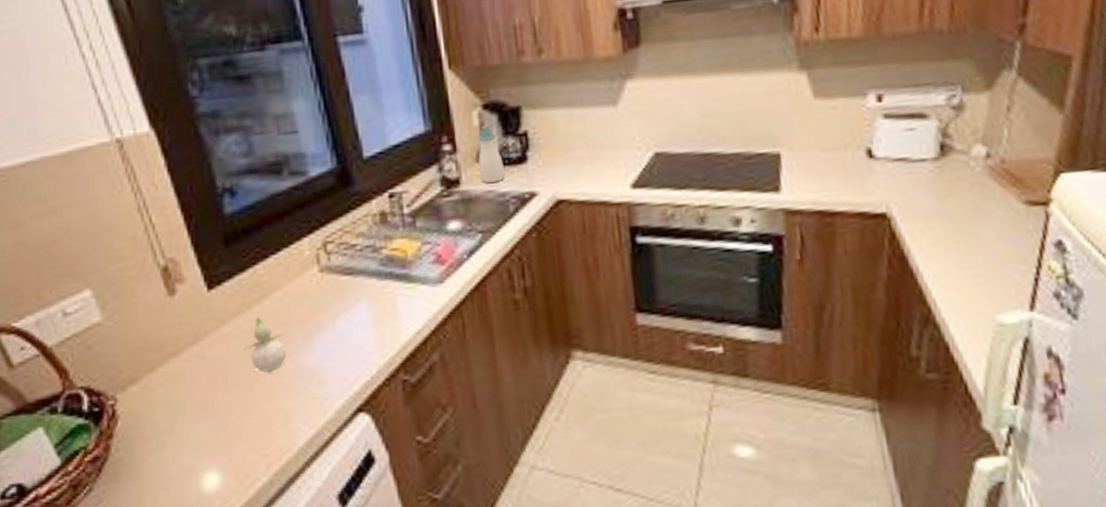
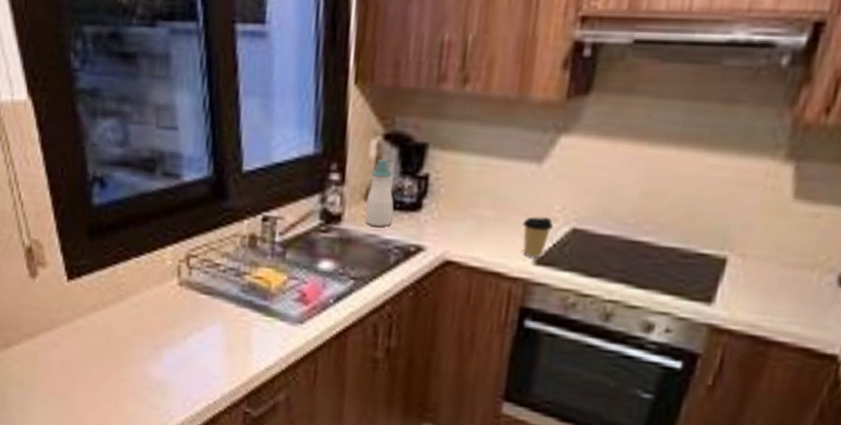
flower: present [243,316,287,373] -> none [95,316,136,375]
coffee cup: none [614,148,639,185] -> present [522,216,553,259]

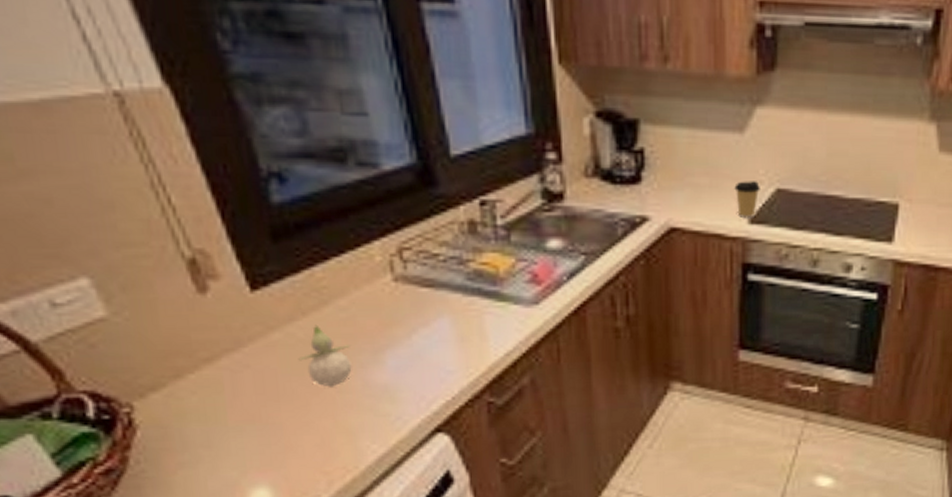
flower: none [95,316,136,375] -> present [298,324,352,387]
soap bottle: present [365,158,394,227] -> none [587,135,615,201]

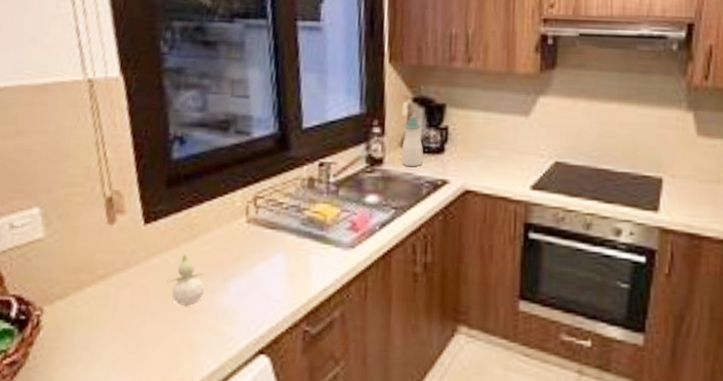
soap bottle: none [587,135,615,201] -> present [401,115,423,166]
coffee cup: present [734,181,760,219] -> none [520,154,541,186]

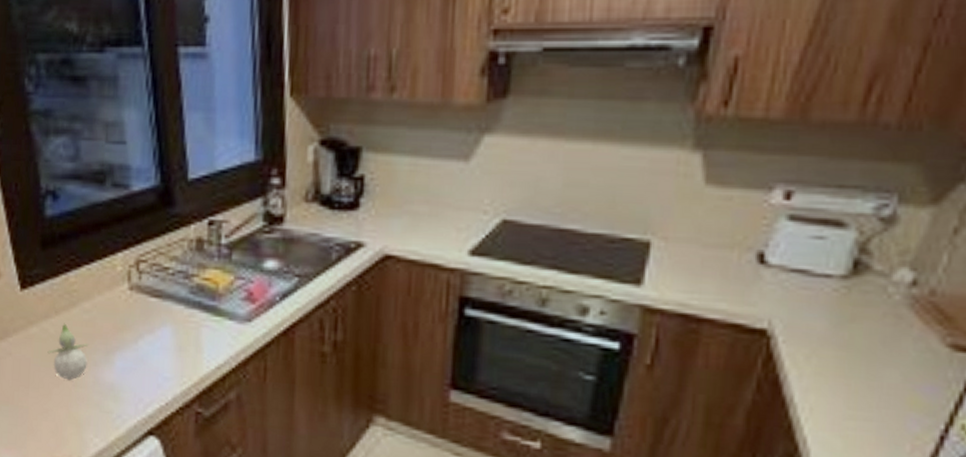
soap bottle: present [401,115,423,166] -> none [306,162,333,226]

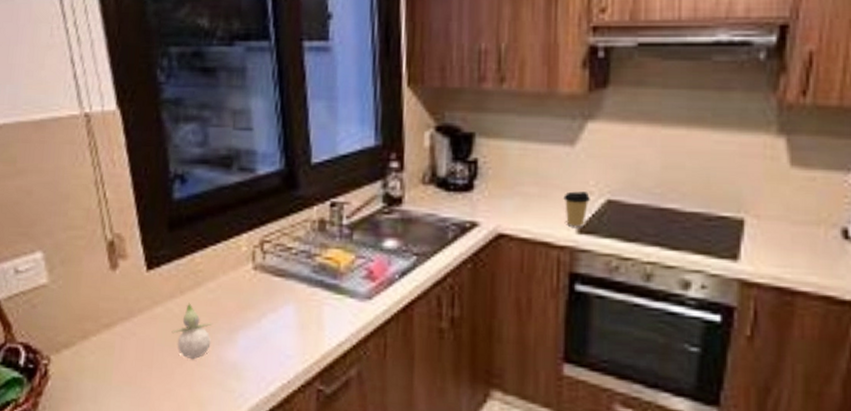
coffee cup: none [455,210,484,250] -> present [563,191,590,229]

